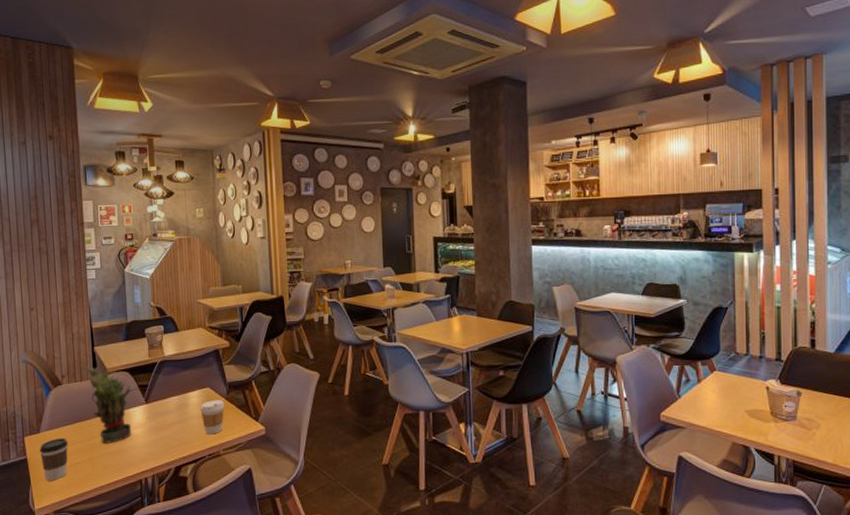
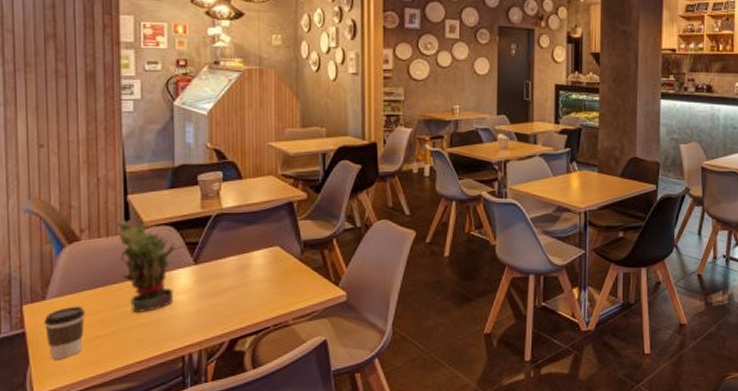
coffee cup: present [200,400,225,435] -> none [266,261,298,302]

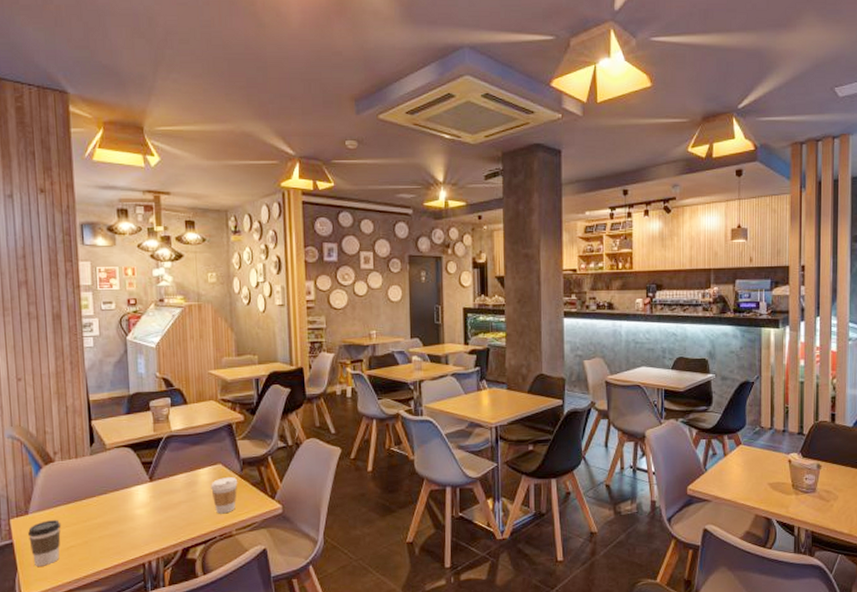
potted plant: present [113,218,187,313] -> none [80,441,143,525]
coffee cup: none [266,261,298,302] -> present [211,477,238,514]

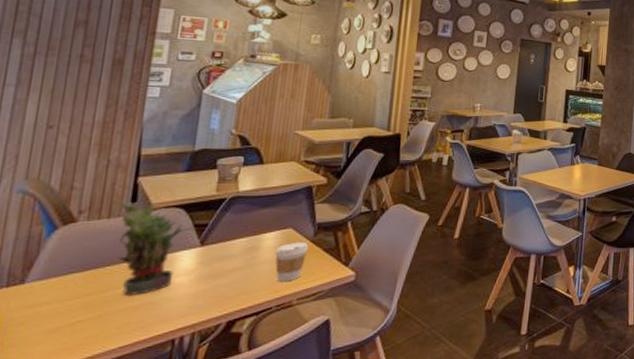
coffee cup: present [28,519,62,566] -> none [17,289,70,347]
potted plant: none [80,441,143,525] -> present [118,200,196,295]

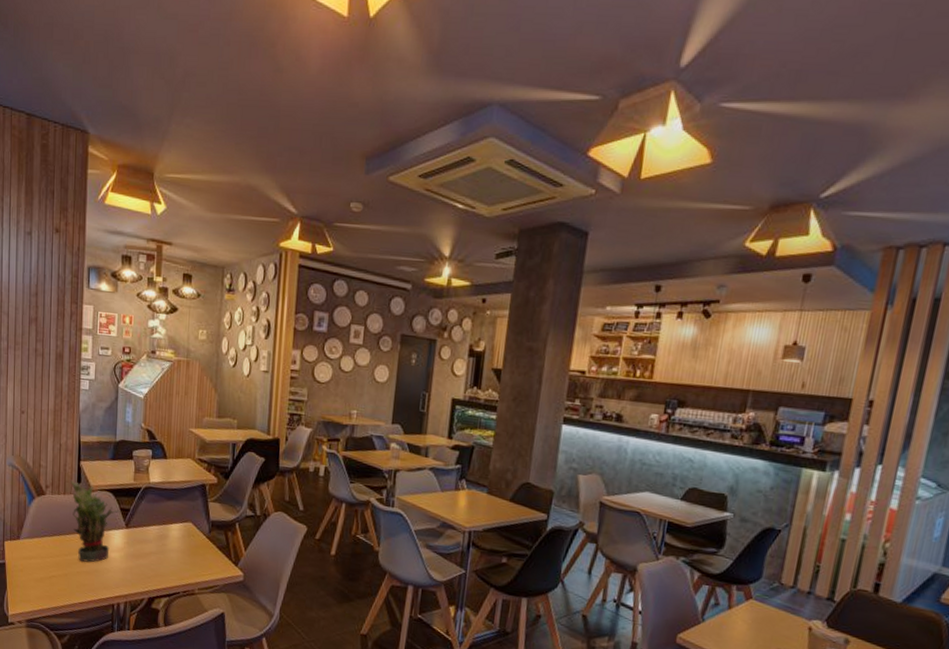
coffee cup: present [275,242,309,282] -> none [180,536,205,572]

